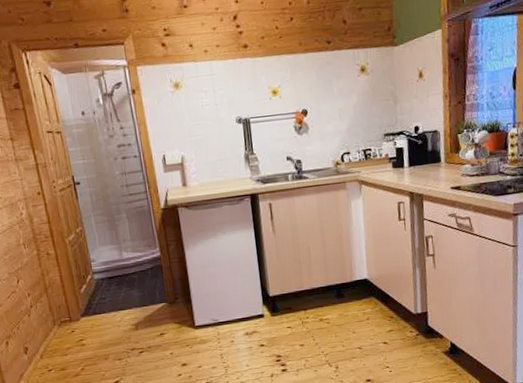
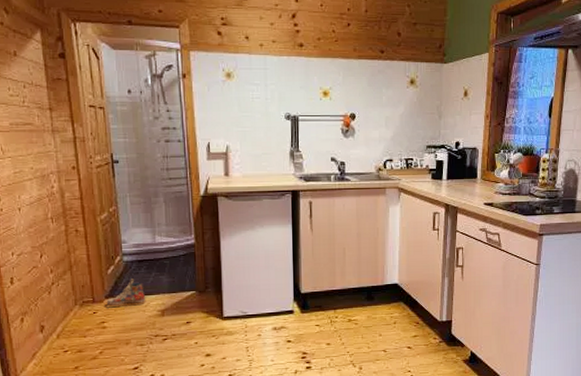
shoe: none [82,295,120,326] -> present [106,279,146,308]

